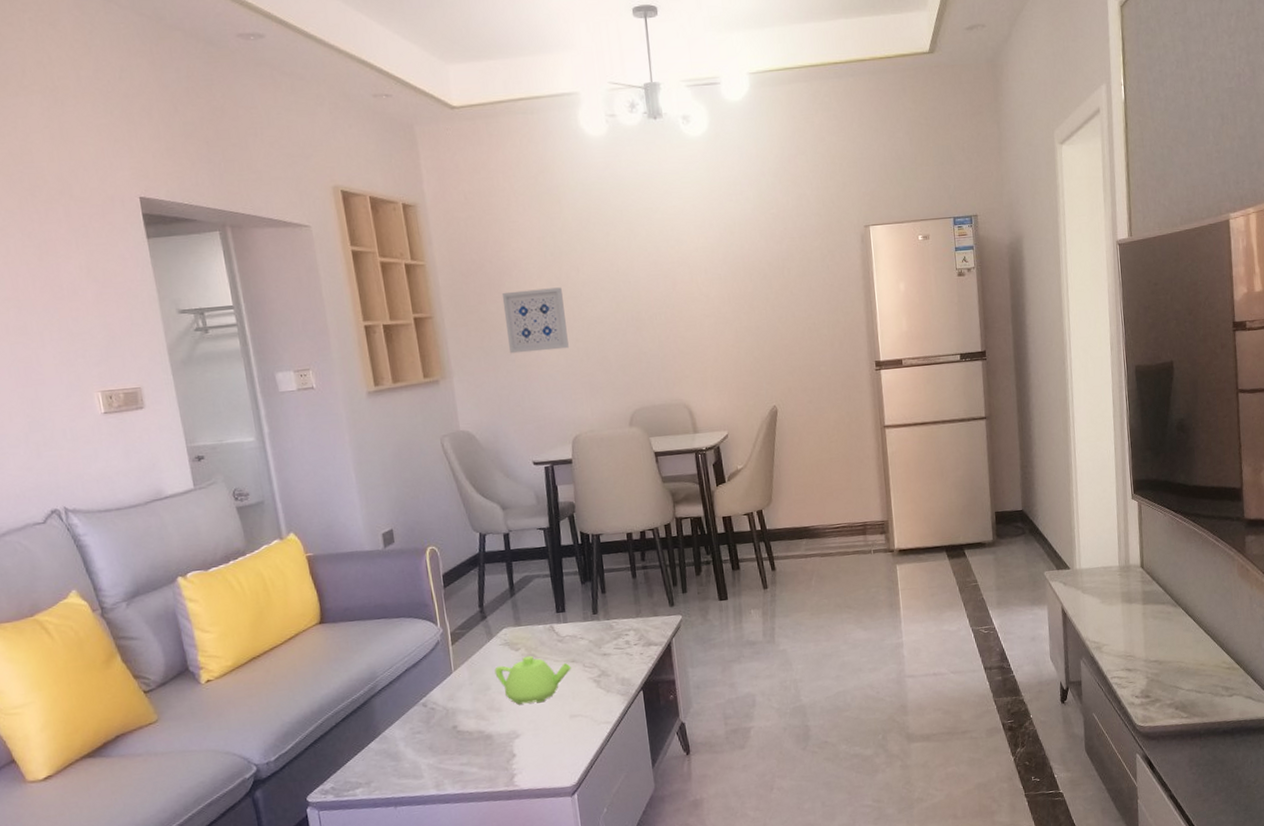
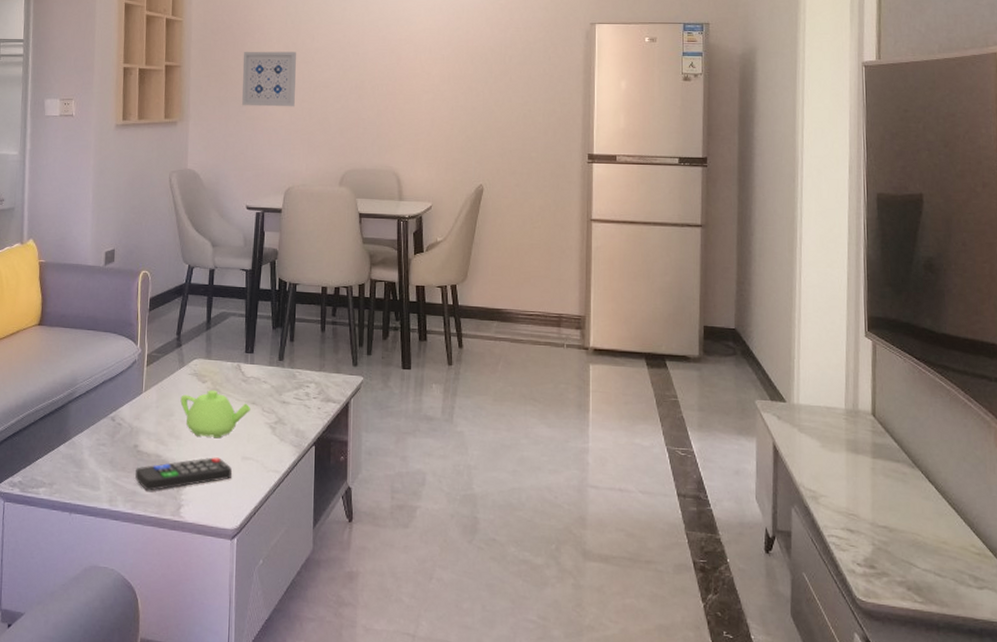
remote control: none [459,721,562,768] -> present [135,457,232,491]

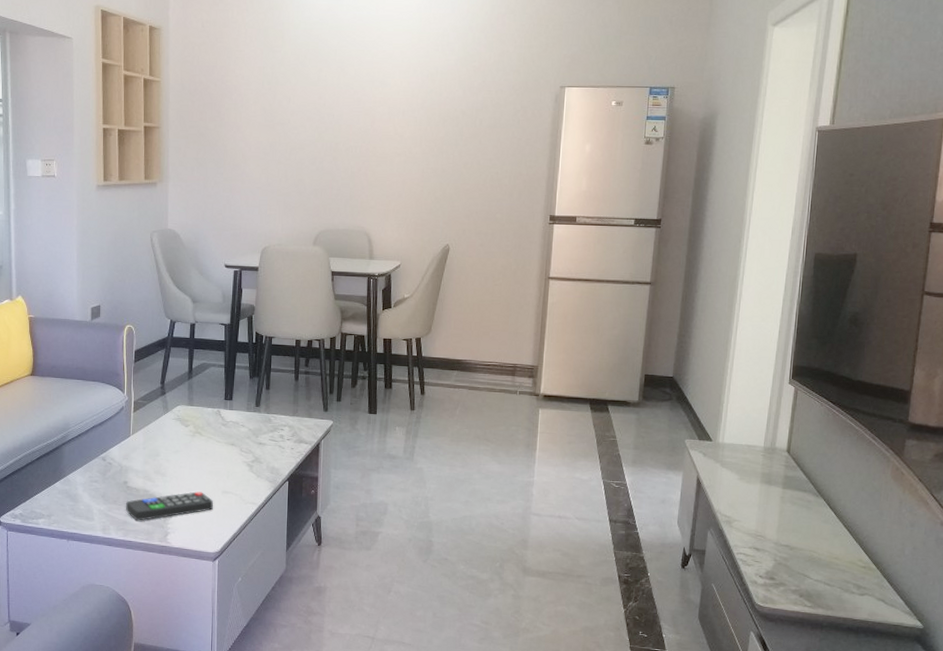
teapot: present [180,390,251,439] -> none [165,433,230,476]
wall art: present [241,51,296,107] -> none [219,112,273,169]

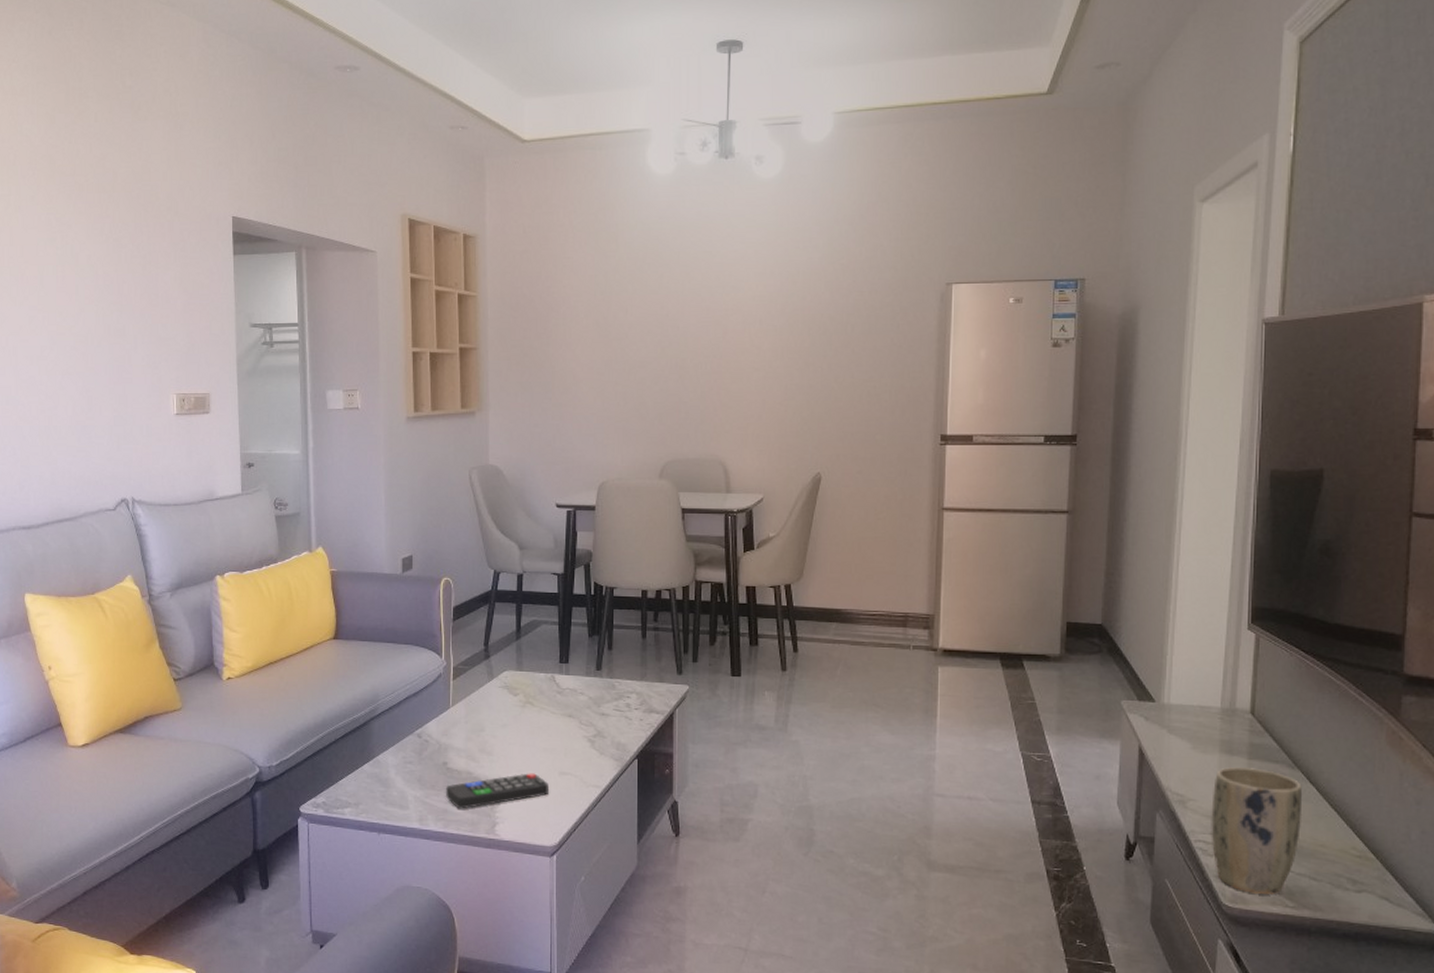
plant pot: none [750,495,824,596] -> present [1211,767,1303,894]

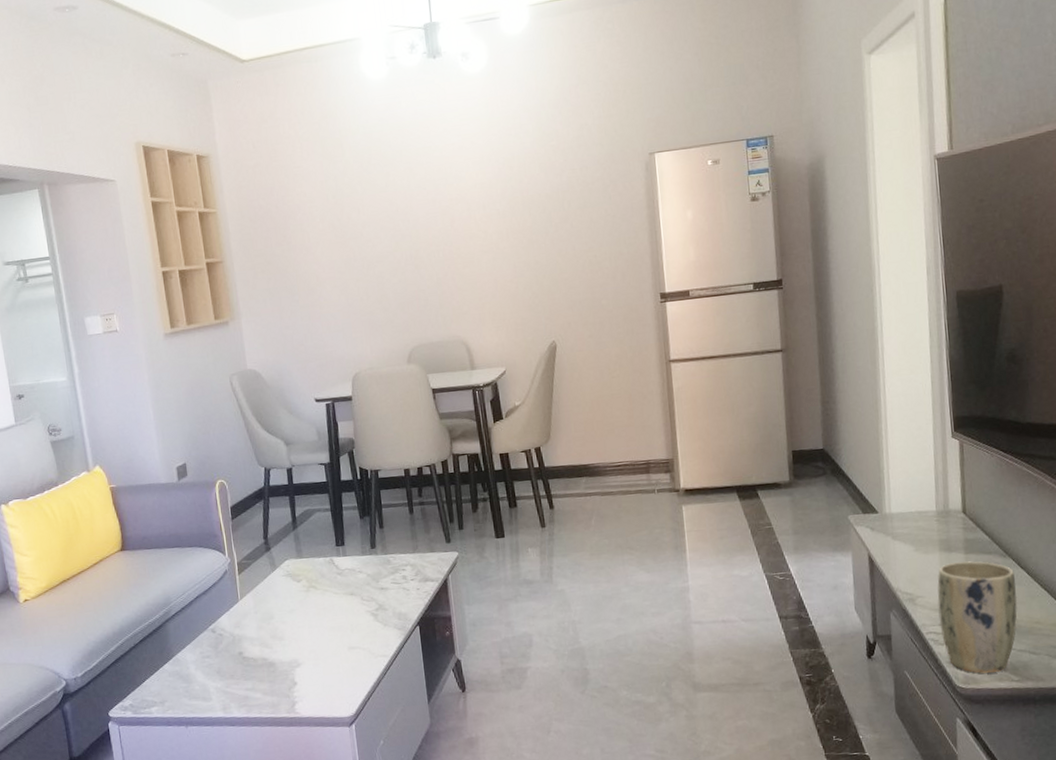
remote control: present [446,773,549,809] -> none [244,651,341,694]

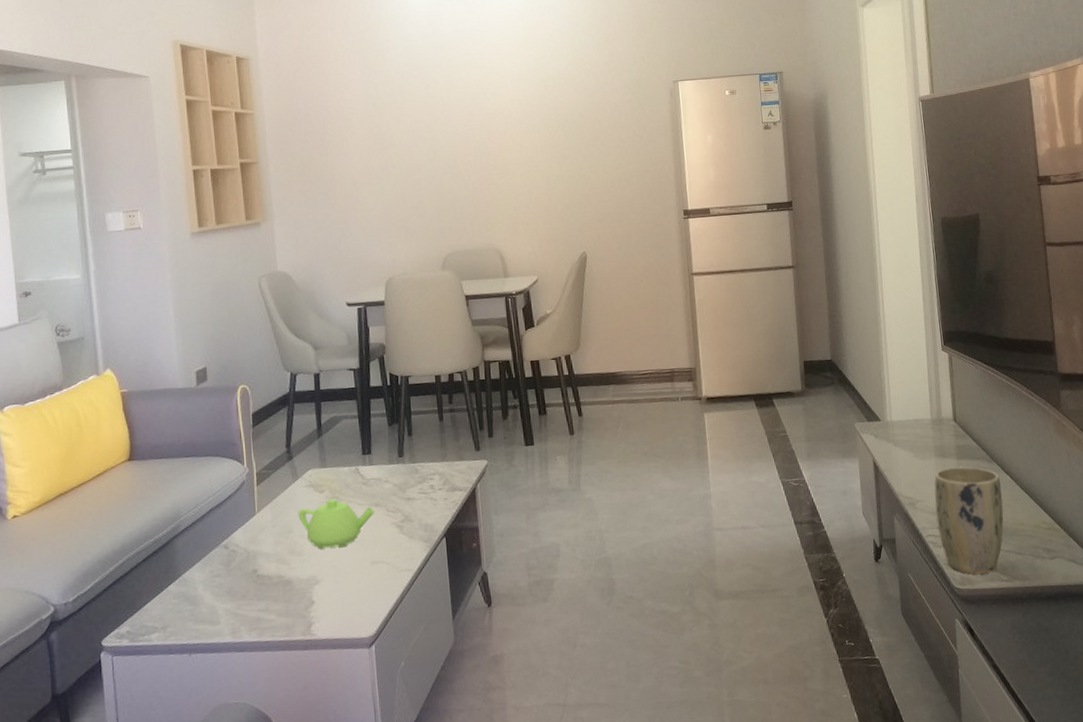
teapot: none [278,587,350,635] -> present [298,498,375,549]

